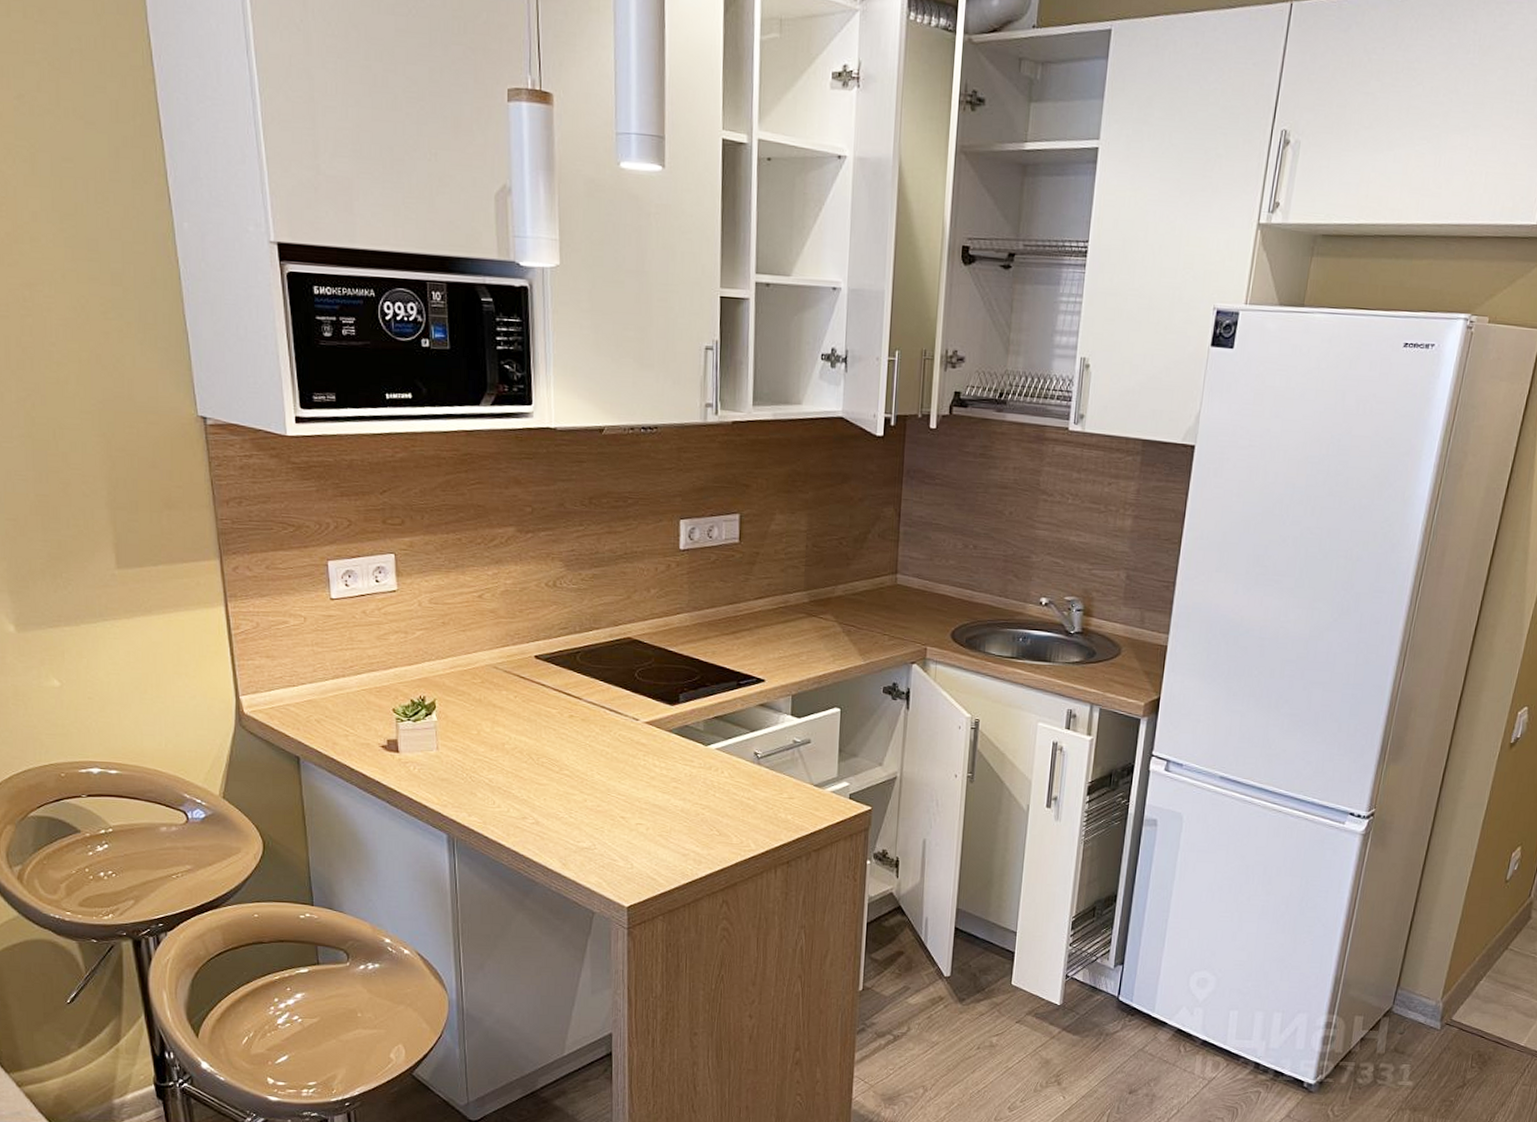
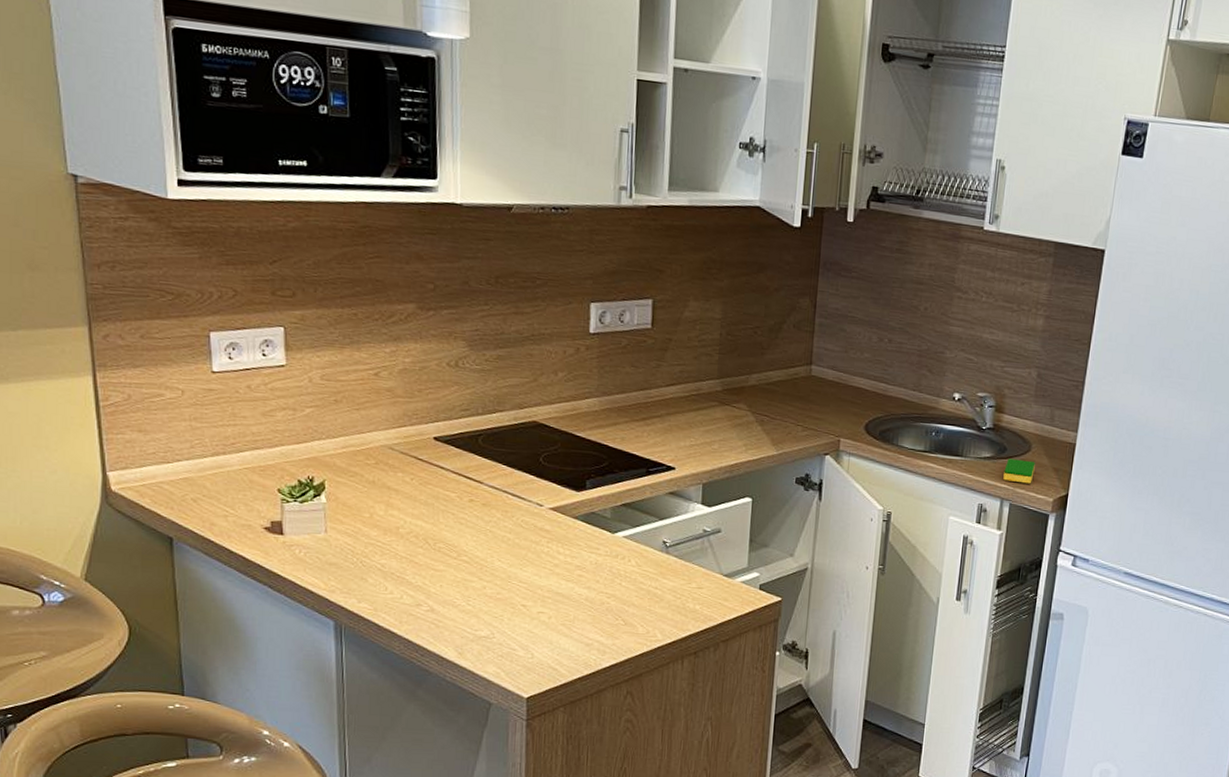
dish sponge: none [1093,663,1126,688] -> present [1003,458,1035,484]

